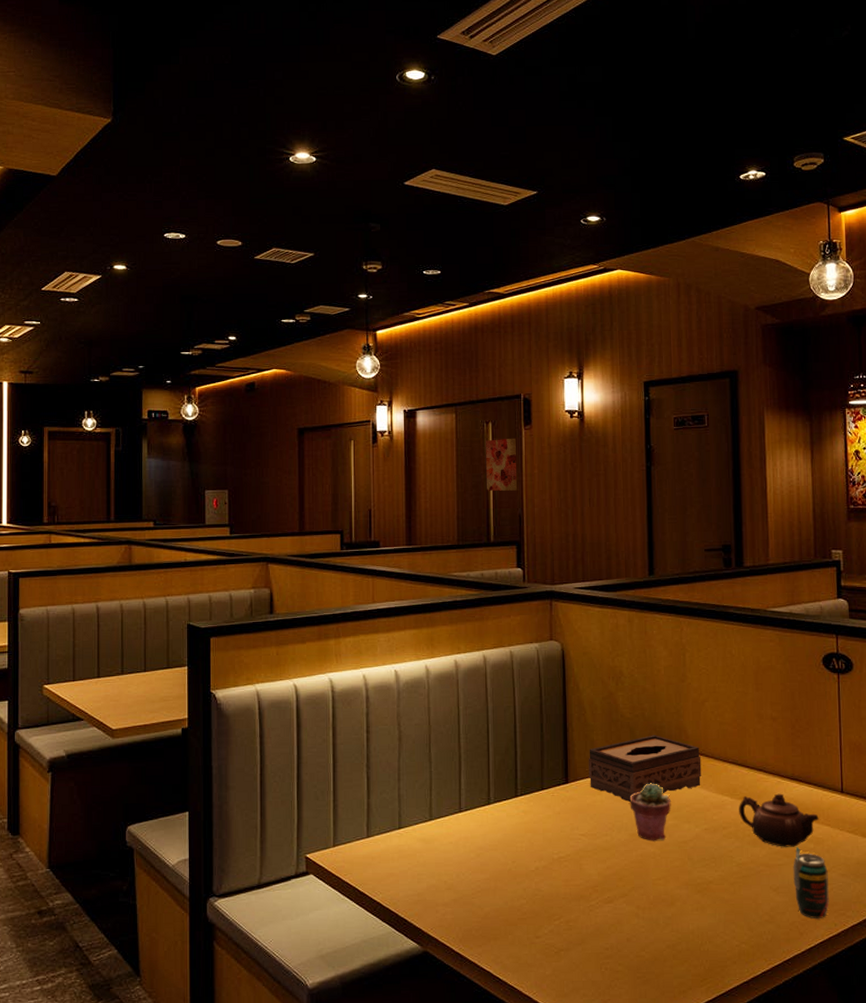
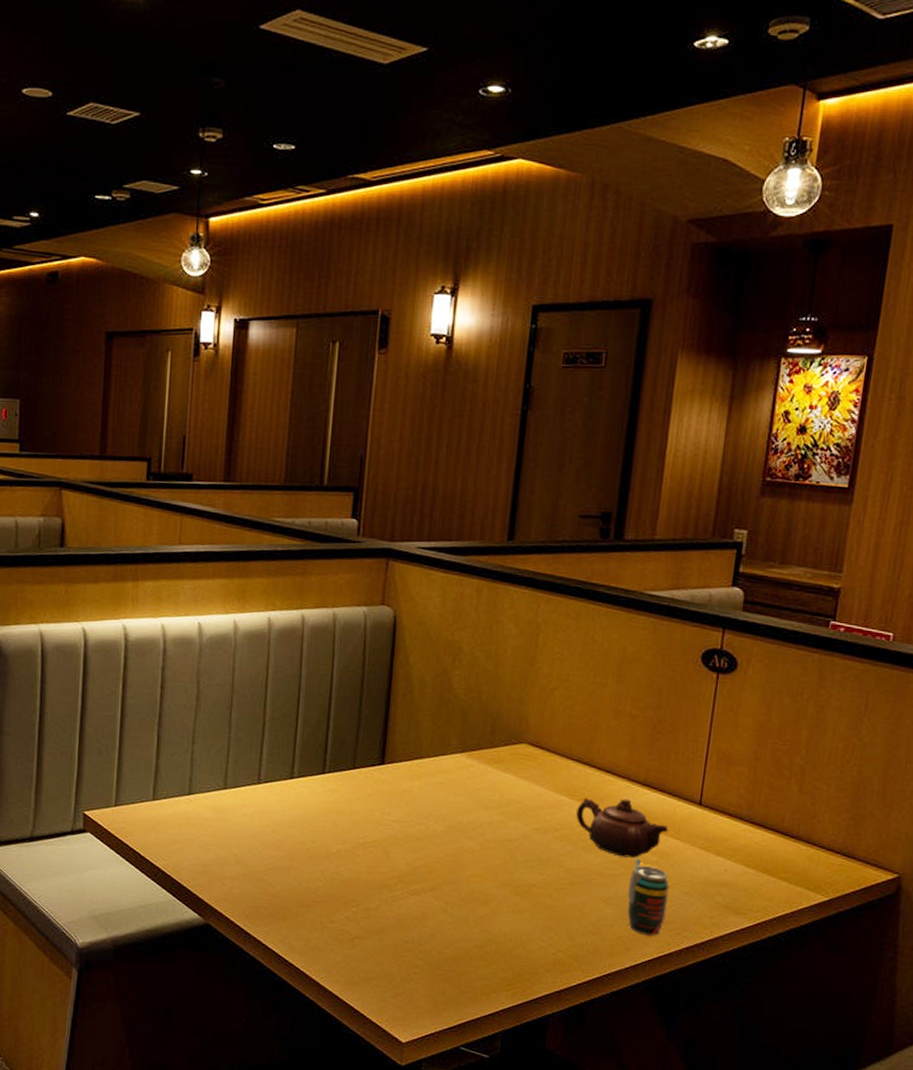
wall art: present [486,438,517,491] -> none [325,363,366,427]
tissue box: present [588,735,702,803] -> none [408,721,541,792]
potted succulent: present [629,783,671,841] -> none [451,773,500,836]

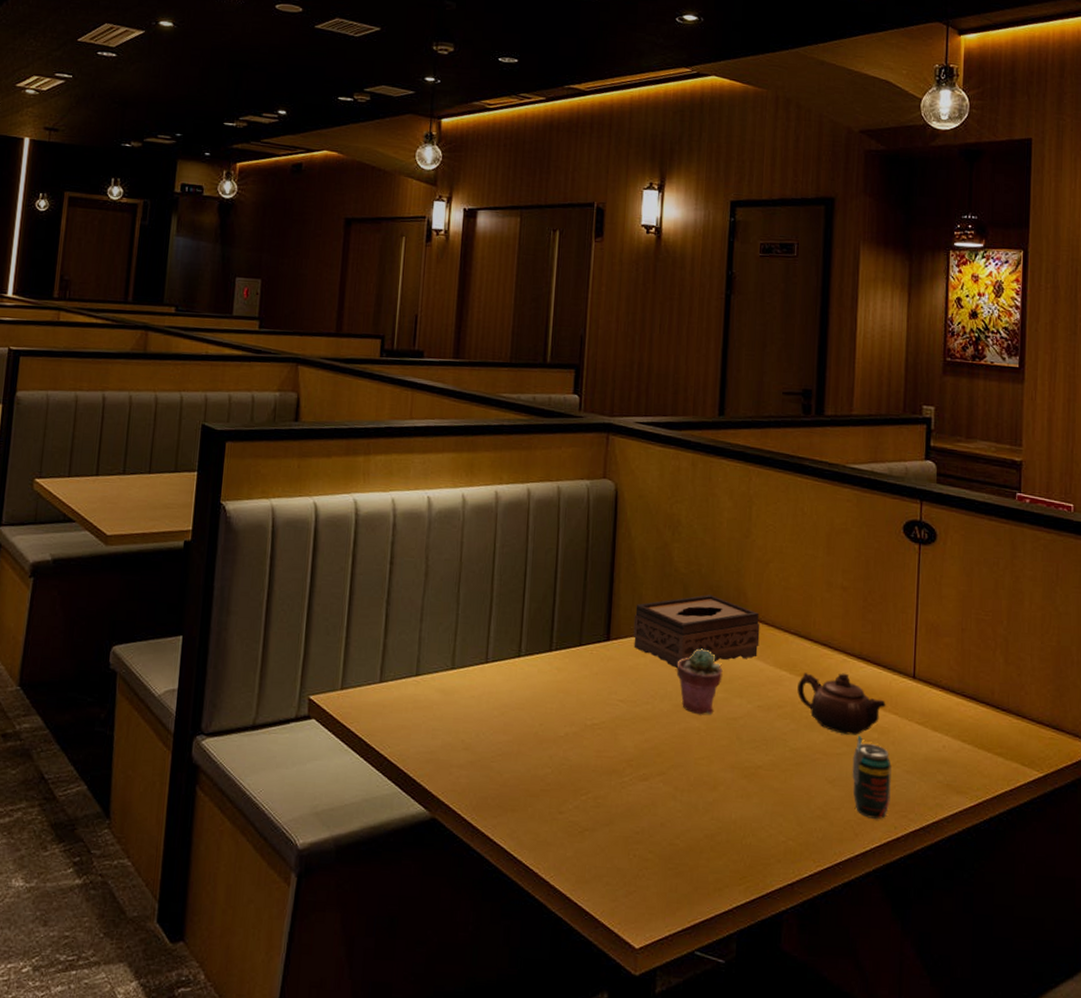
tissue box: none [408,721,541,792] -> present [633,594,760,669]
potted succulent: none [451,773,500,836] -> present [676,648,723,715]

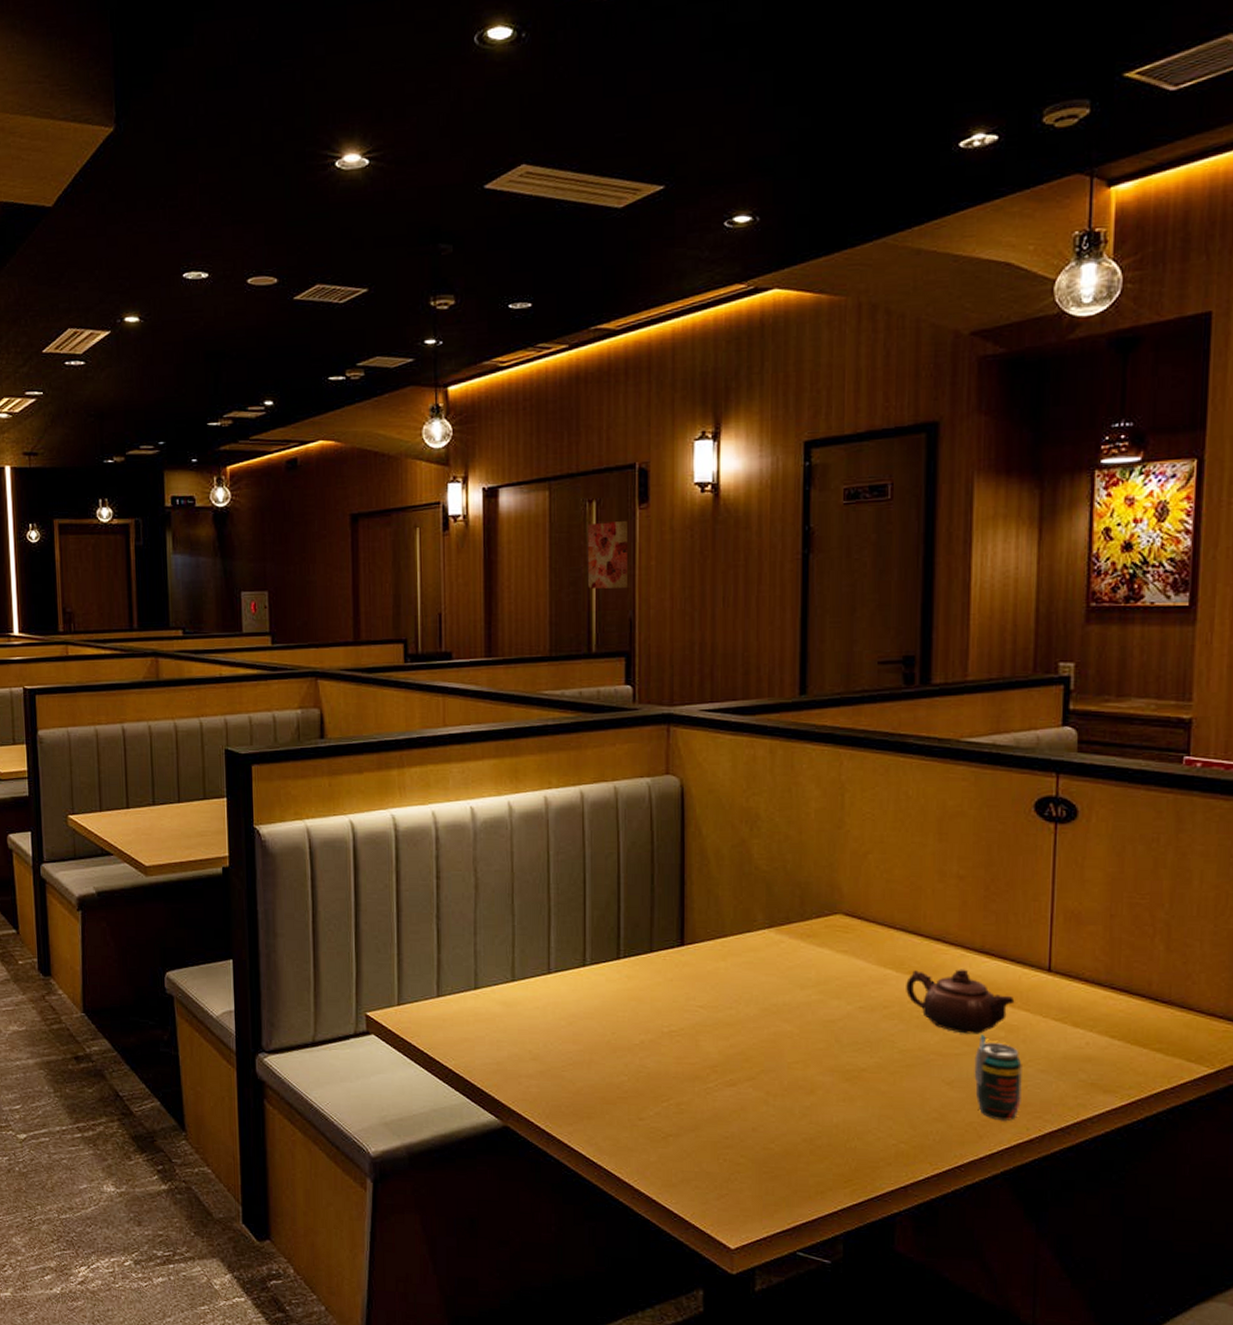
wall art: none [548,249,584,308] -> present [588,520,627,589]
tissue box: present [633,594,760,669] -> none [710,892,859,972]
potted succulent: present [676,648,723,715] -> none [762,949,816,1019]

